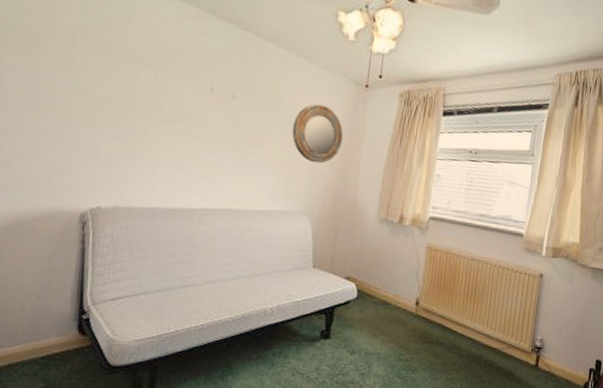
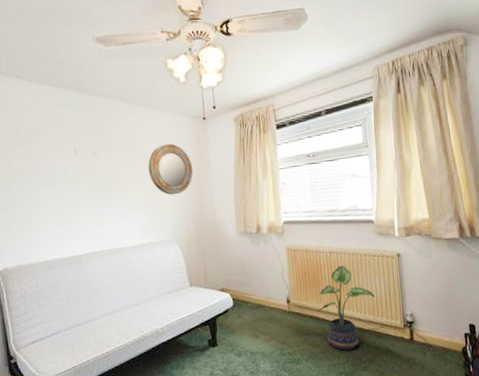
potted plant: none [446,275,509,367] -> present [318,265,375,351]

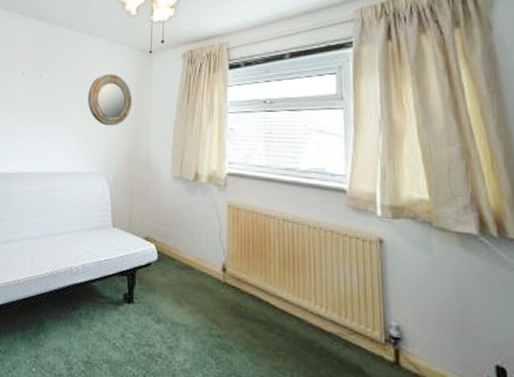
potted plant: present [318,265,375,351] -> none [261,238,342,355]

